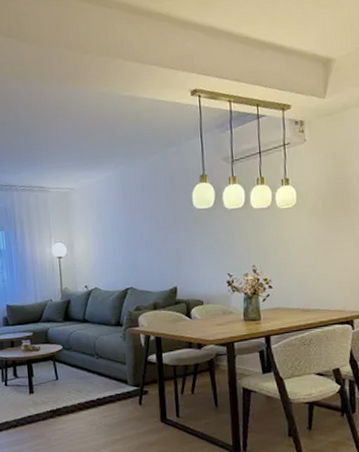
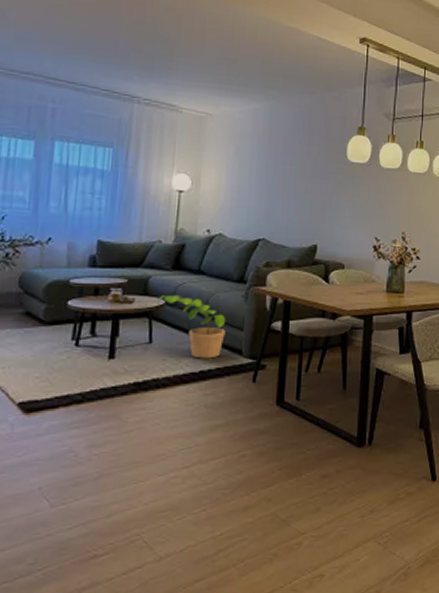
potted plant: none [56,340,112,389] -> present [156,294,226,359]

